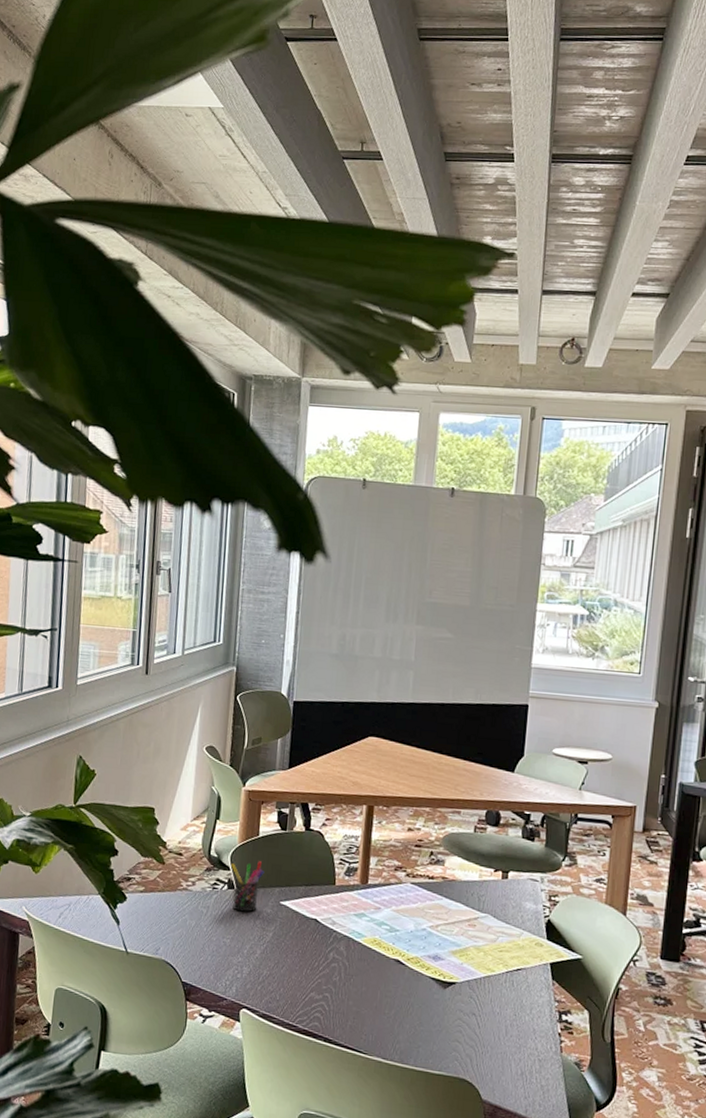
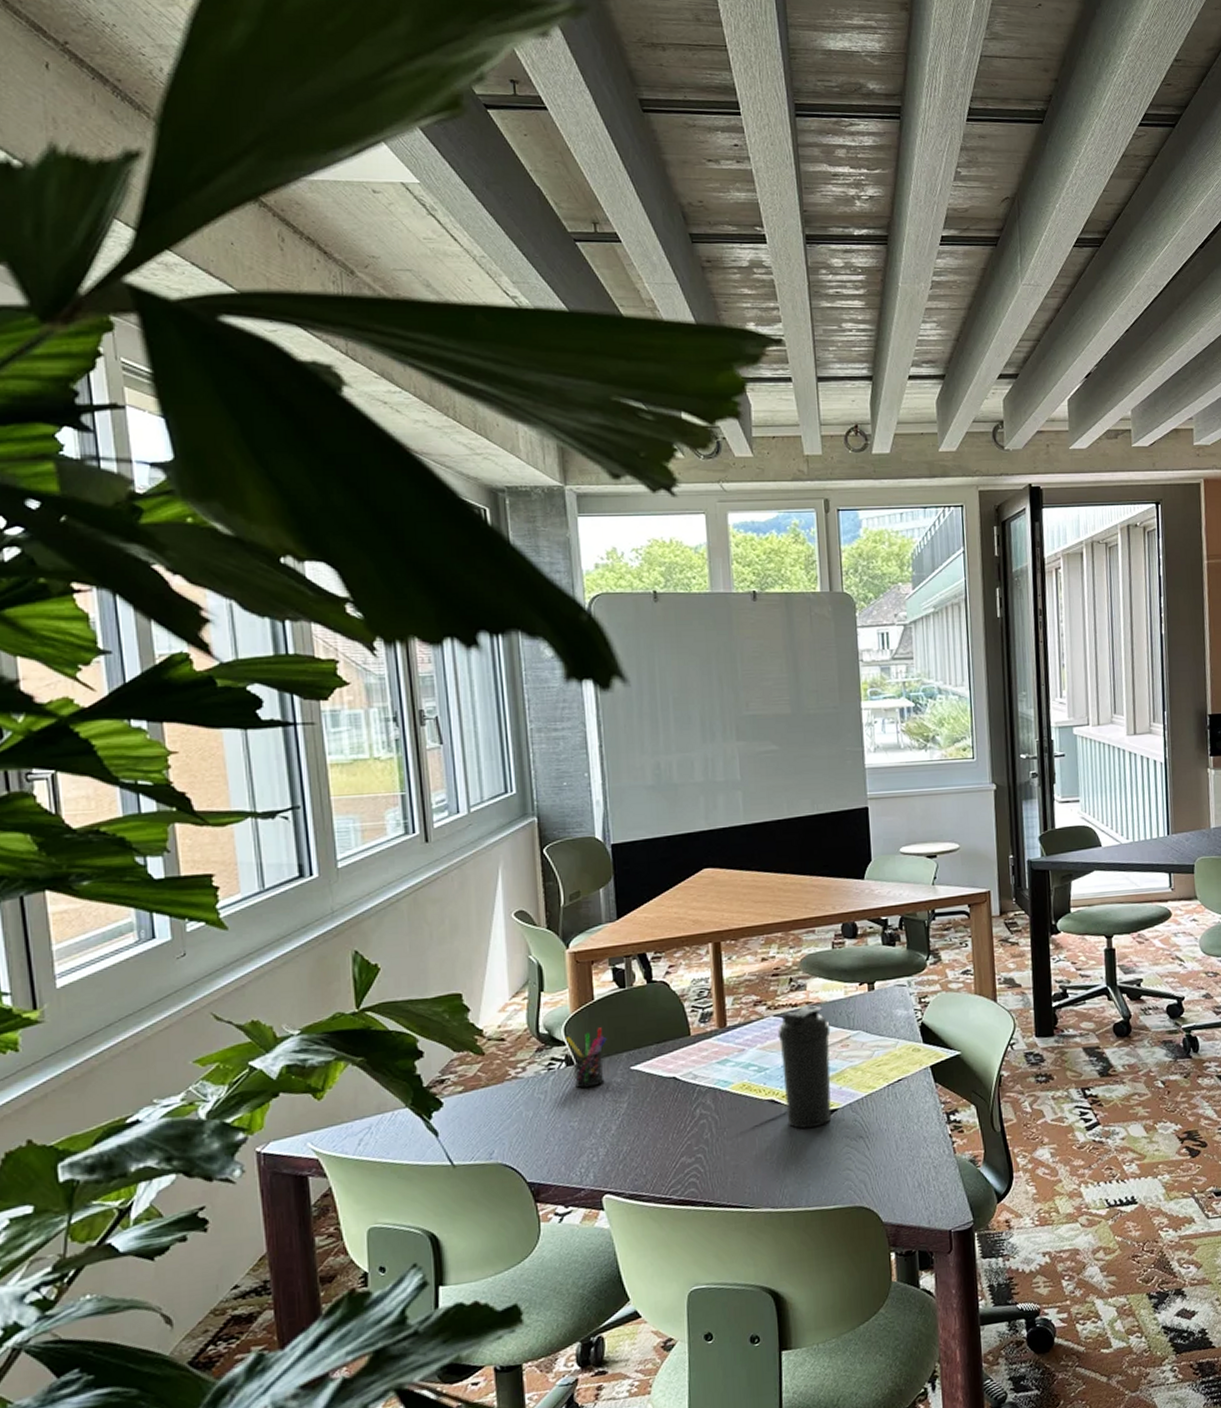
water bottle: none [408,879,462,995] -> present [777,1005,832,1129]

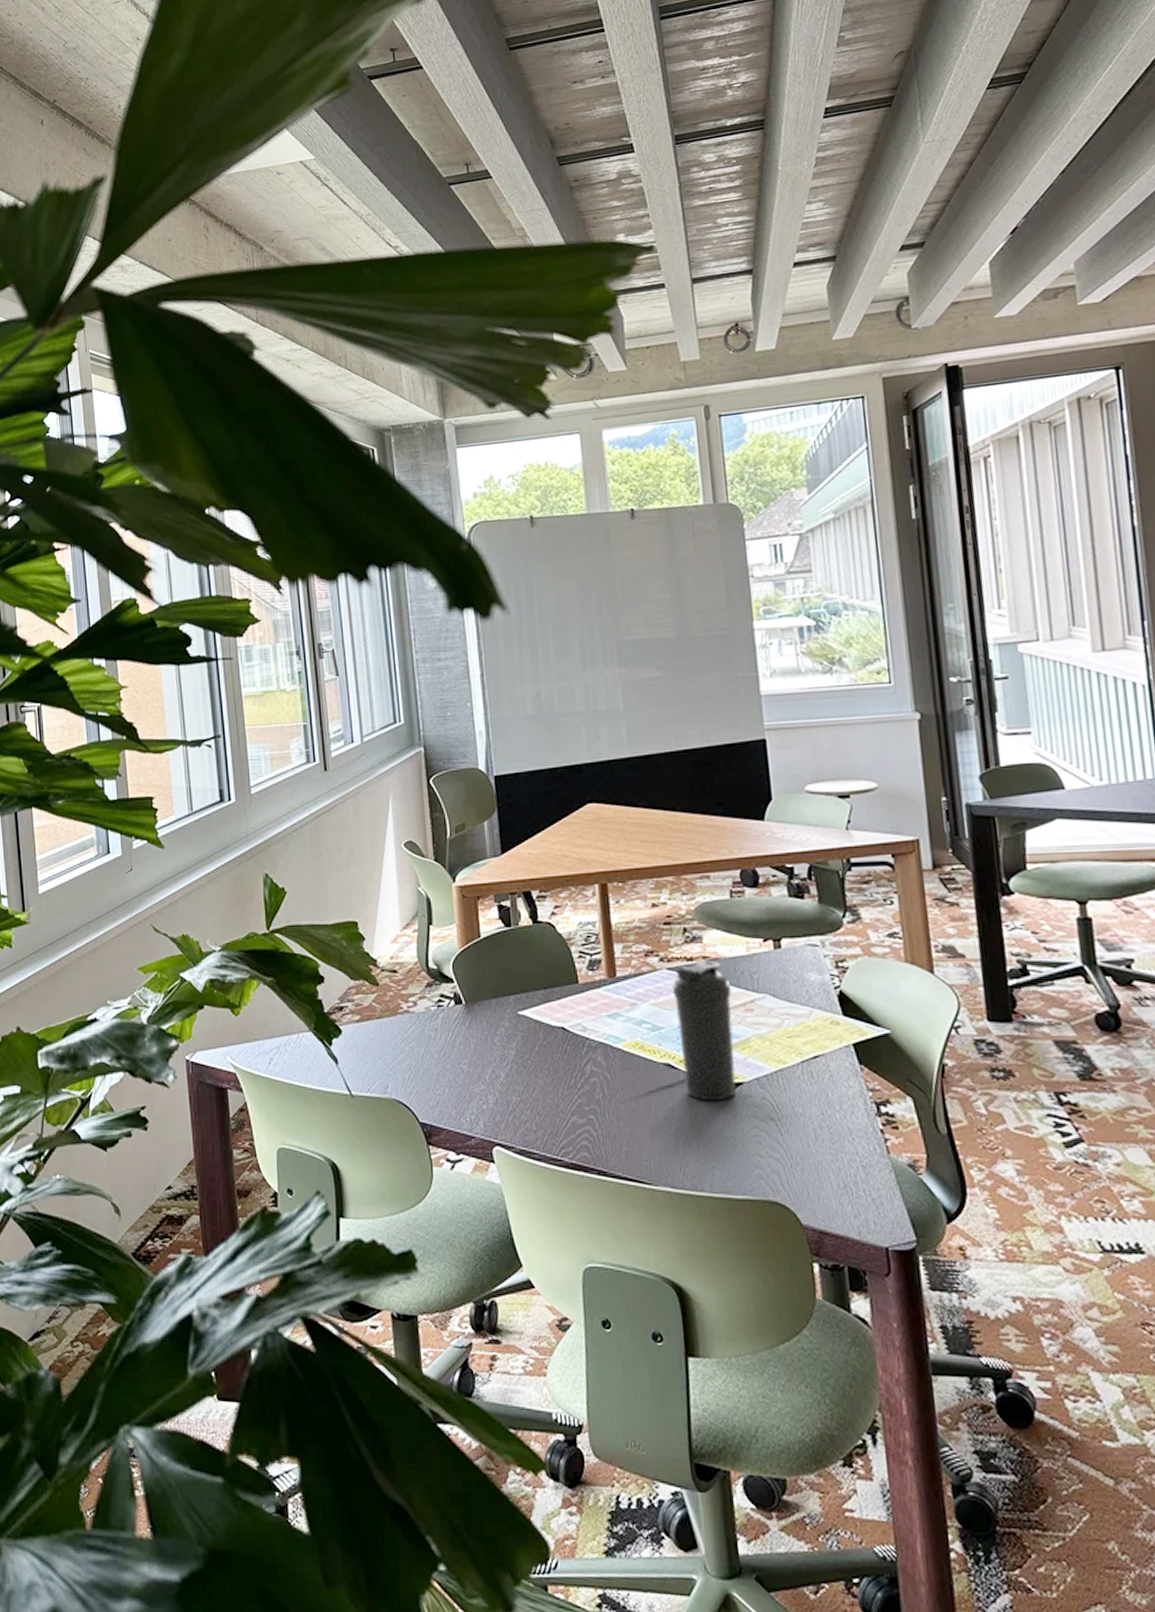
pen holder: present [565,1027,607,1089] -> none [453,967,494,1030]

